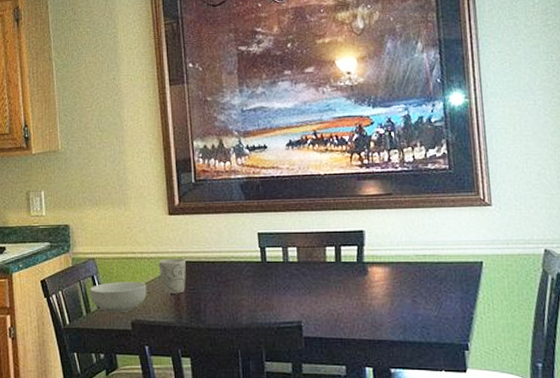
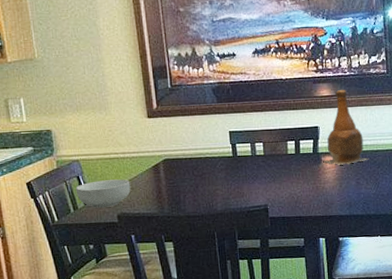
mug: present [158,258,186,294] -> none [140,156,166,189]
bottle: none [371,187,427,278] -> present [324,89,368,165]

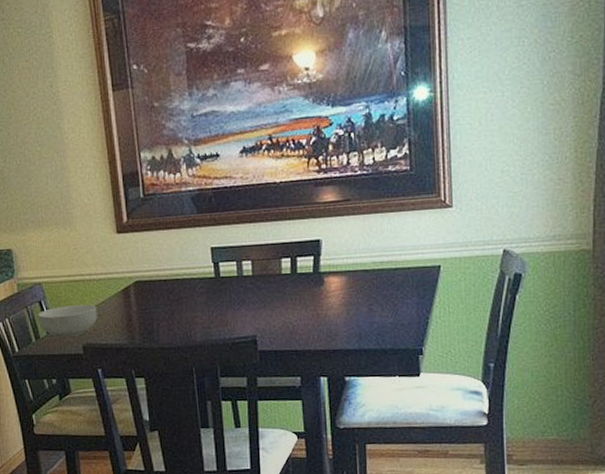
bottle: present [324,89,368,165] -> none [327,192,384,287]

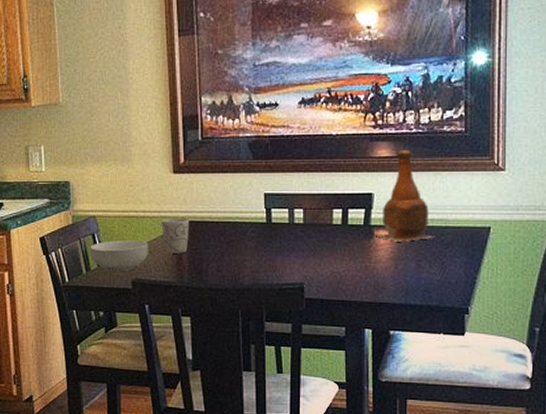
mug: none [108,278,138,316] -> present [161,218,189,254]
bottle: none [327,192,384,287] -> present [377,149,434,242]

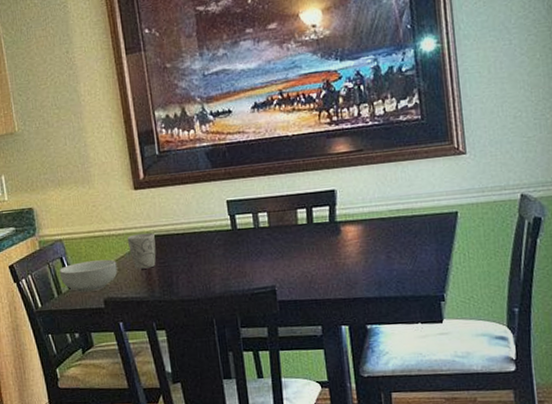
bottle: present [377,149,434,242] -> none [344,142,402,236]

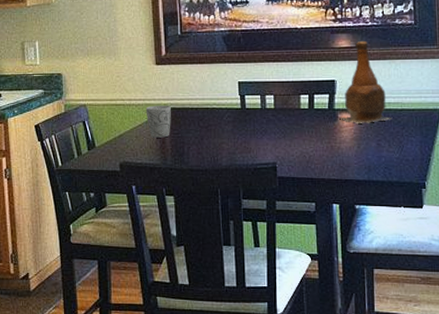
cereal bowl: present [59,259,118,293] -> none [81,126,134,156]
bottle: none [344,142,402,236] -> present [341,40,391,123]

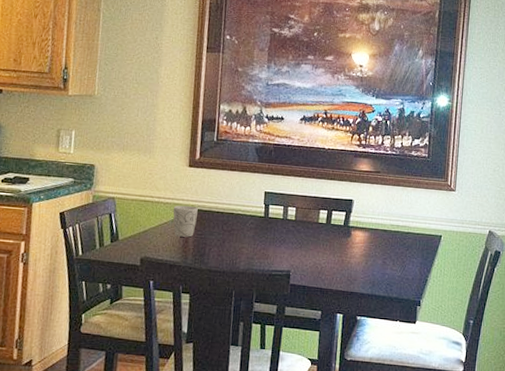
bottle: present [341,40,391,123] -> none [354,166,398,242]

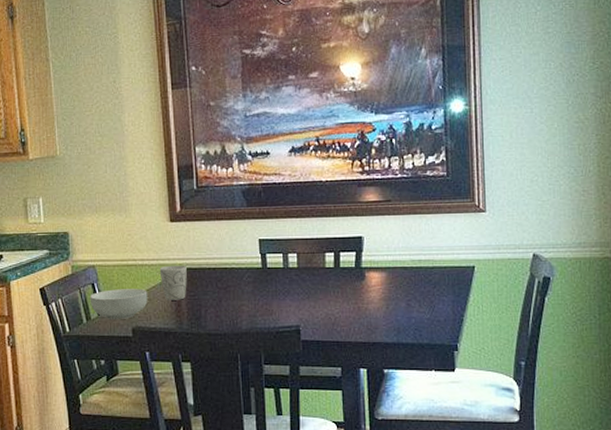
cereal bowl: none [105,221,160,250] -> present [89,288,148,320]

